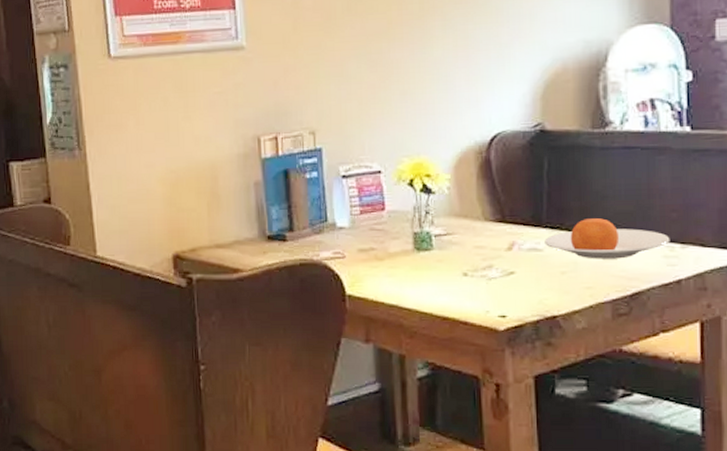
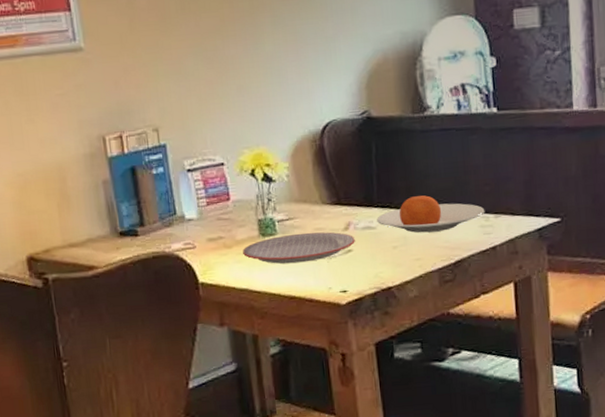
plate: none [395,250,519,282] -> present [243,232,355,264]

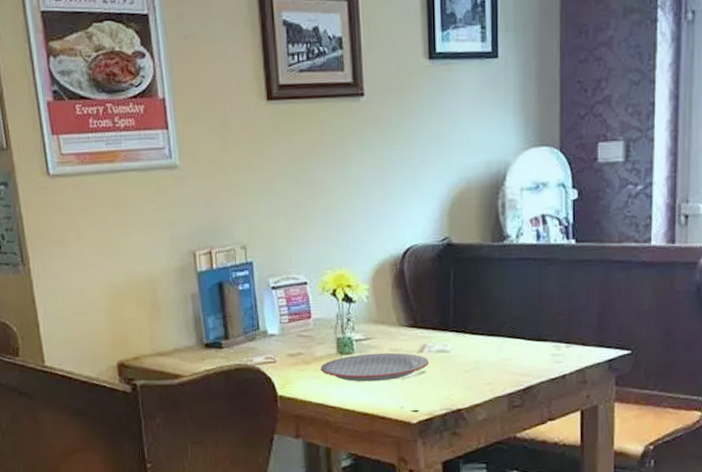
plate: present [377,195,485,233] -> none [451,322,557,359]

